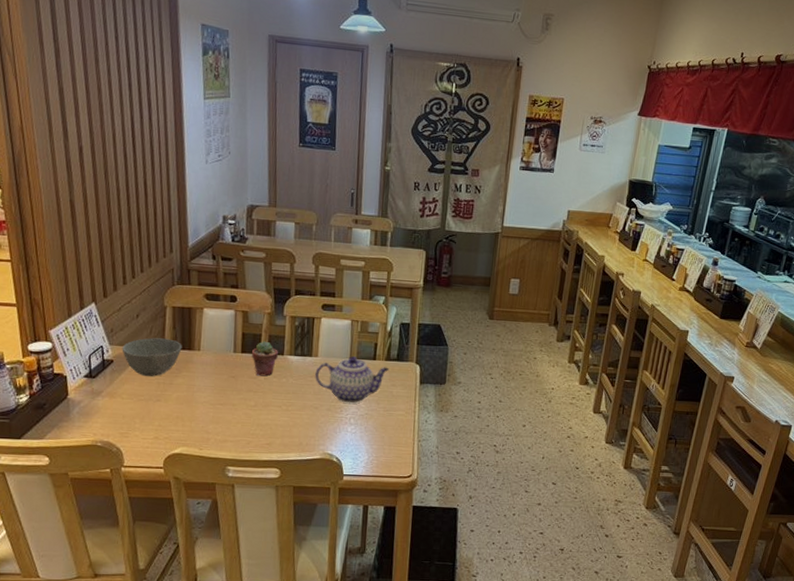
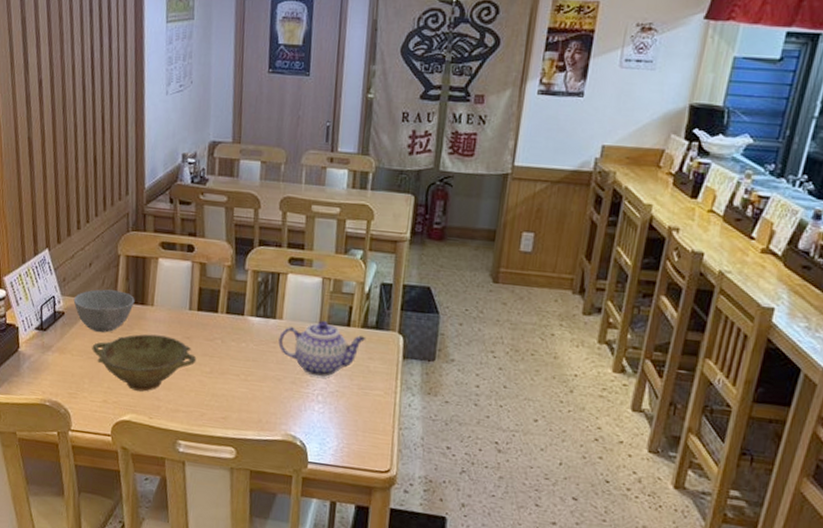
bowl: none [142,375,242,427] -> present [92,334,197,392]
potted succulent: present [252,341,279,377] -> none [209,298,239,339]

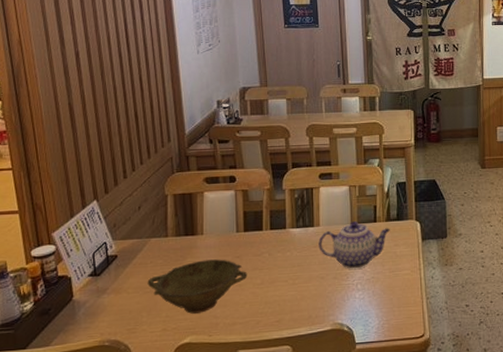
bowl: present [73,289,135,333] -> none [125,227,185,267]

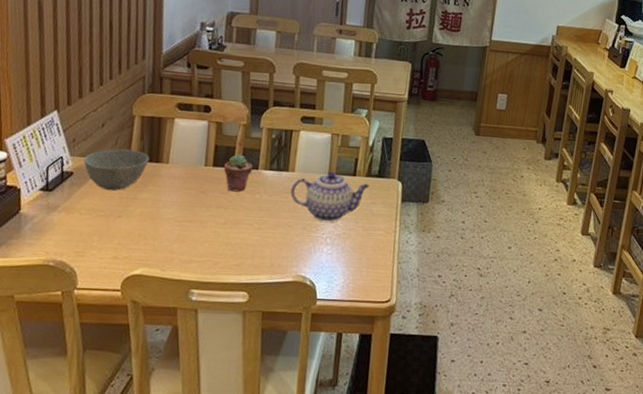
bowl: none [125,227,185,267] -> present [83,149,149,191]
bowl: present [147,259,248,314] -> none [102,190,211,246]
potted succulent: none [255,217,281,253] -> present [224,154,254,192]

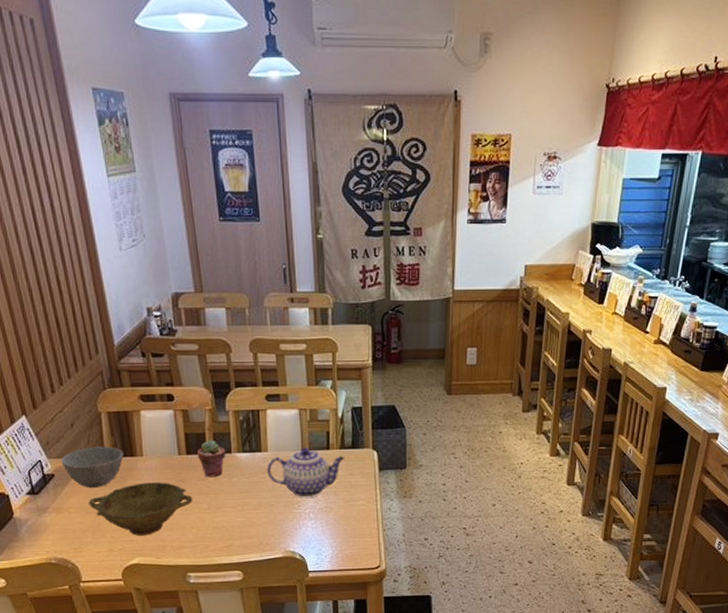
bowl: none [102,190,211,246] -> present [88,482,193,536]

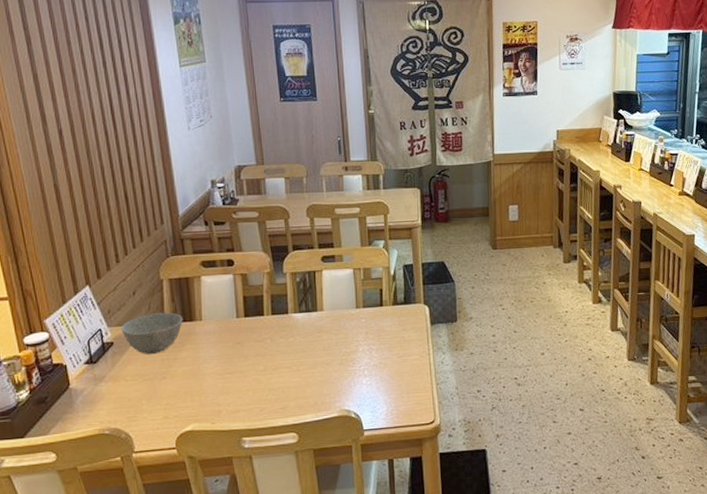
bowl: present [88,482,193,536] -> none [146,345,250,401]
potted succulent: present [198,440,226,477] -> none [256,301,283,339]
teapot: present [267,448,345,498] -> none [322,305,398,355]

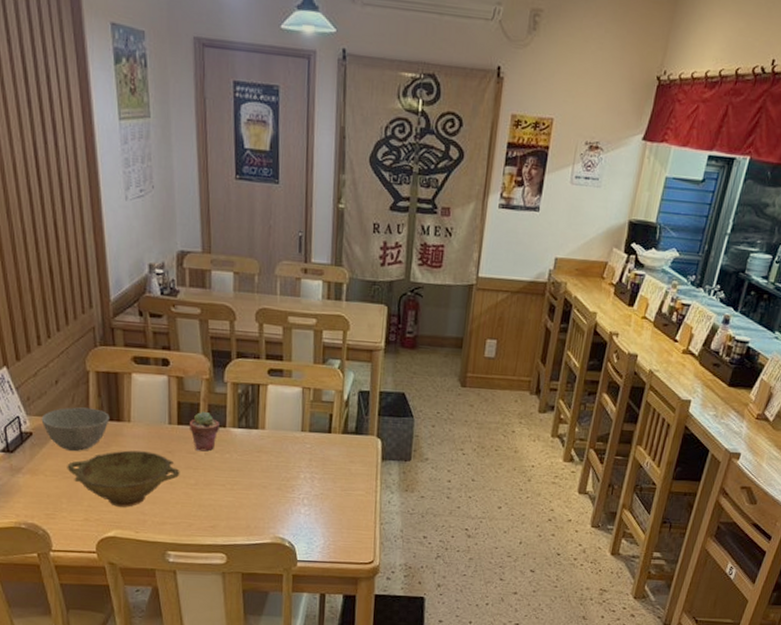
bowl: none [146,345,250,401] -> present [67,450,180,507]
potted succulent: none [256,301,283,339] -> present [190,411,221,452]

